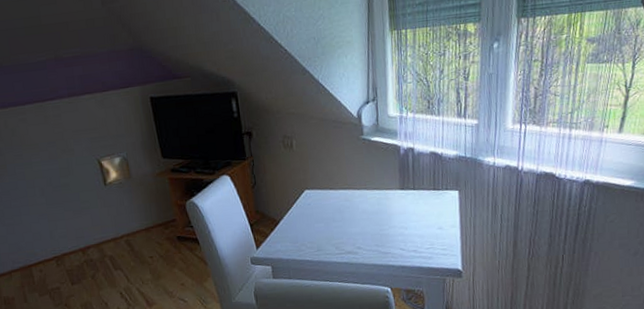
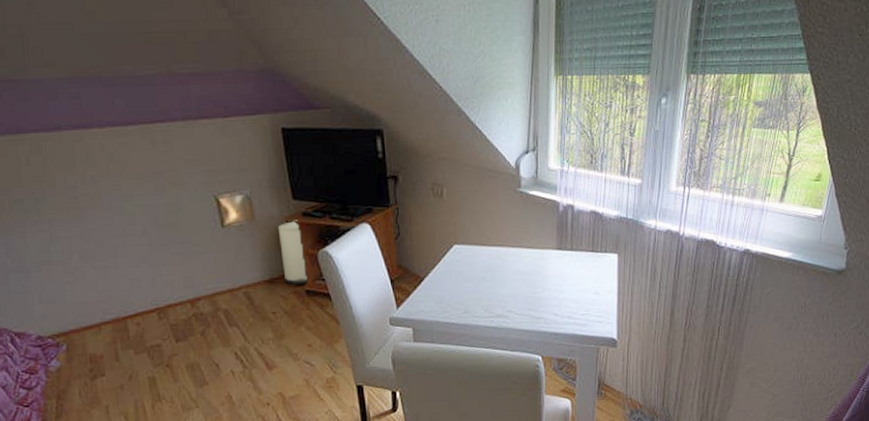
pedal bin: none [151,175,179,232] -> present [277,220,308,284]

